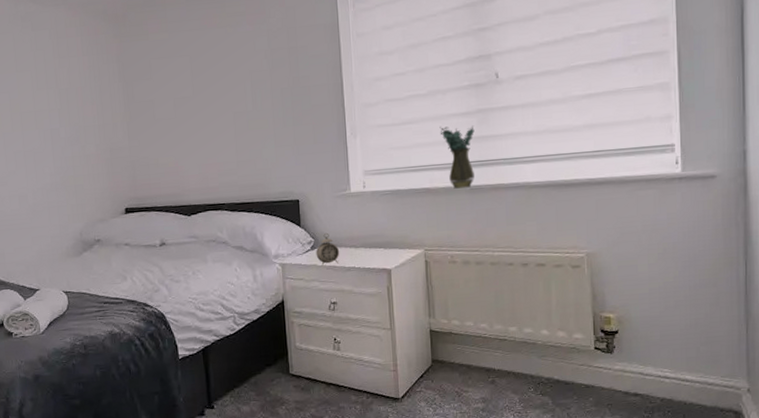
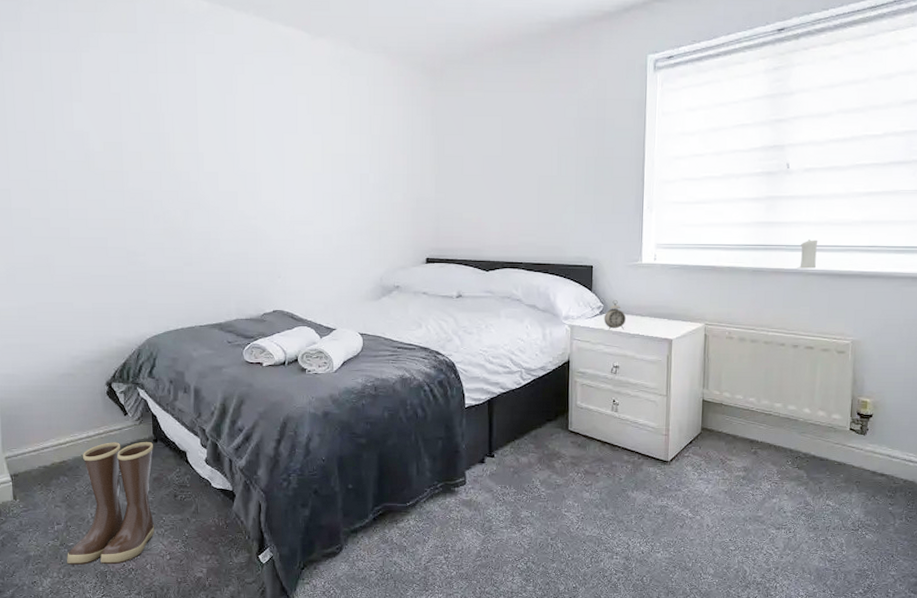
vase: present [439,125,475,189] -> none [730,209,762,269]
candle: none [518,150,538,182] -> present [797,239,818,269]

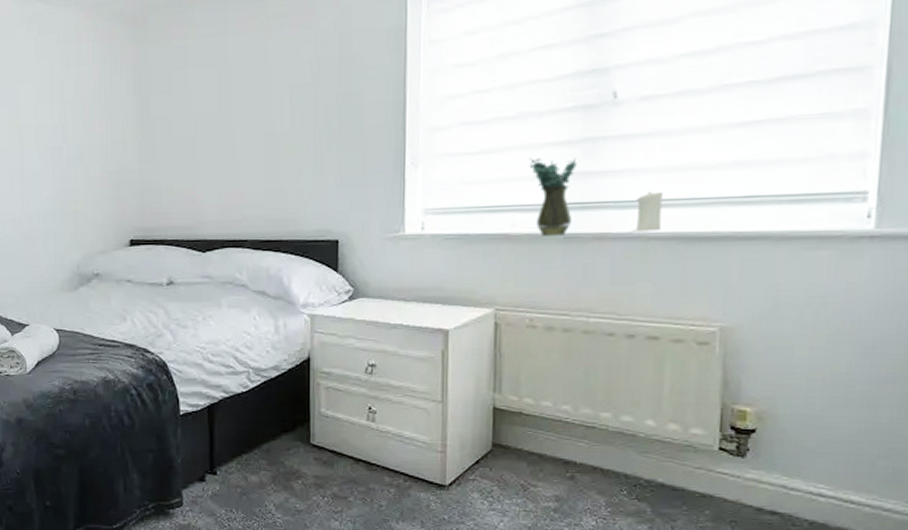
alarm clock: present [604,299,627,330] -> none [354,281,385,320]
vase: none [730,209,762,269] -> present [529,158,577,236]

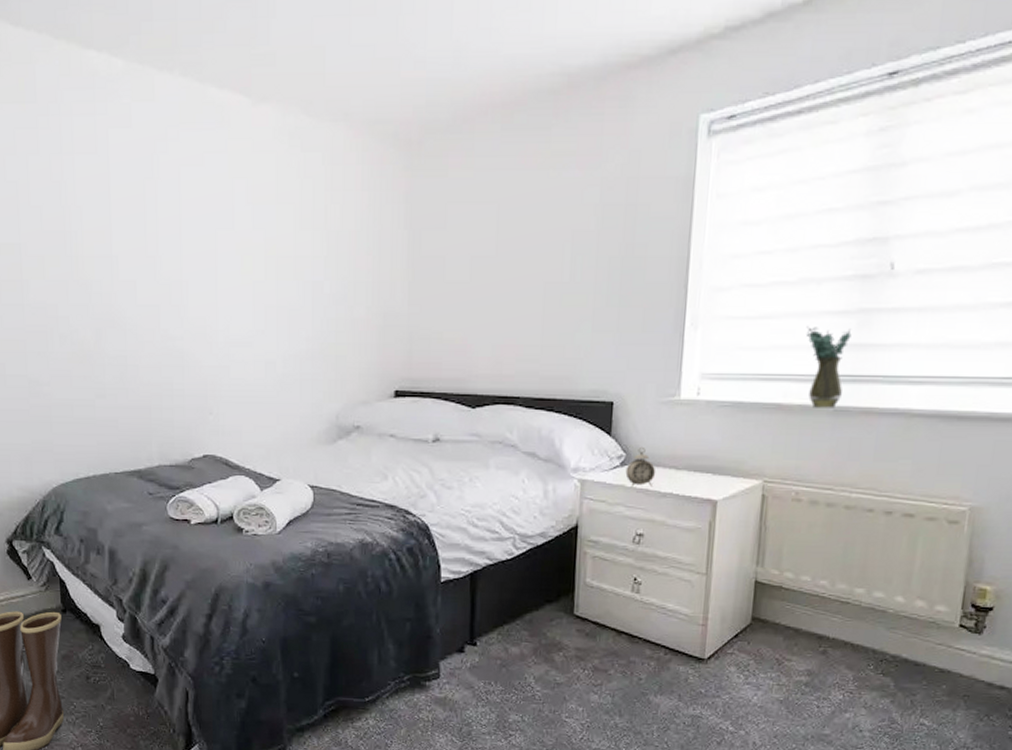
alarm clock: none [354,281,385,320] -> present [625,446,656,487]
candle: present [632,191,664,232] -> none [897,368,930,408]

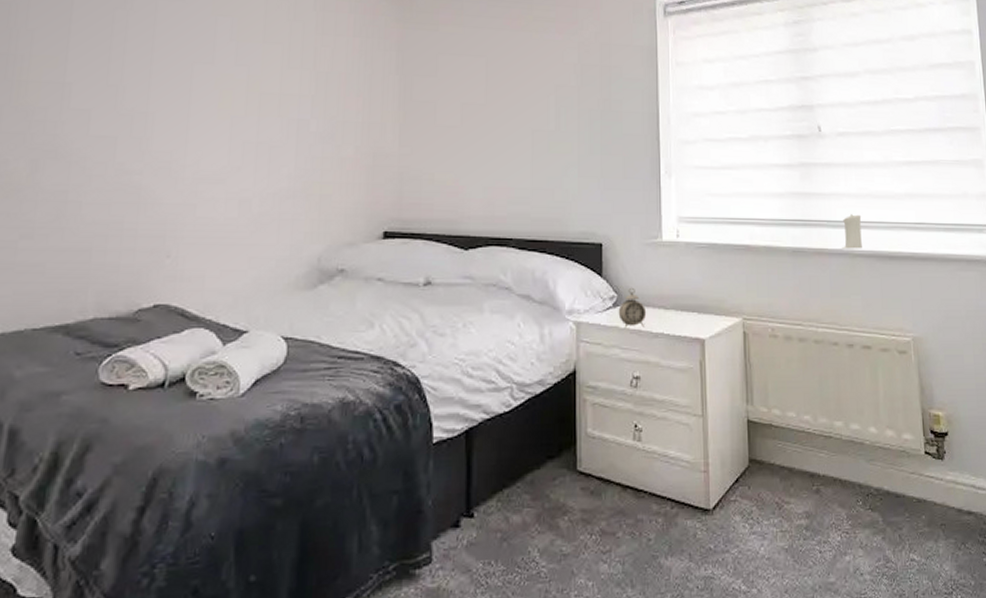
vase: present [805,327,852,408] -> none [761,177,797,249]
candle: none [897,368,930,408] -> present [842,214,862,249]

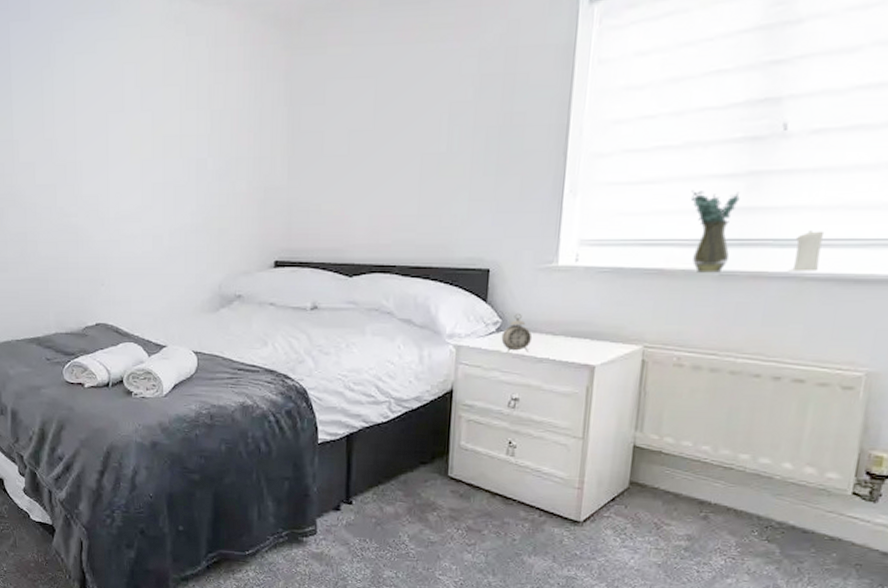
vase: none [761,177,797,249] -> present [690,191,740,273]

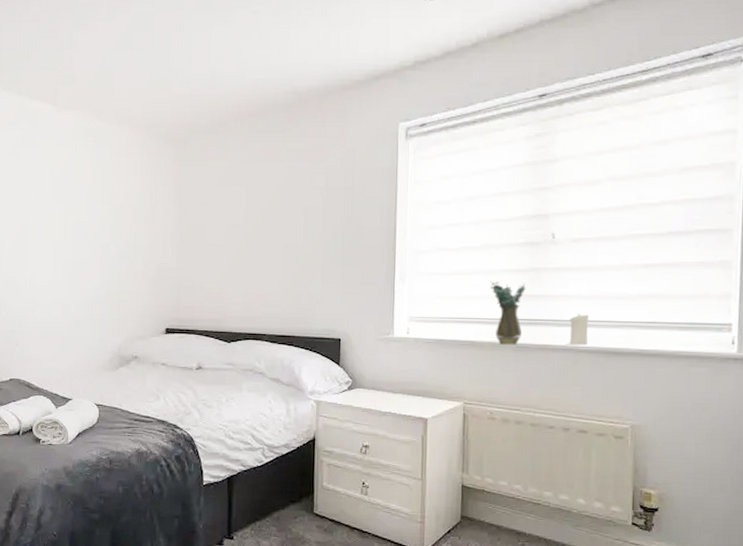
alarm clock: present [501,313,533,353] -> none [352,374,377,407]

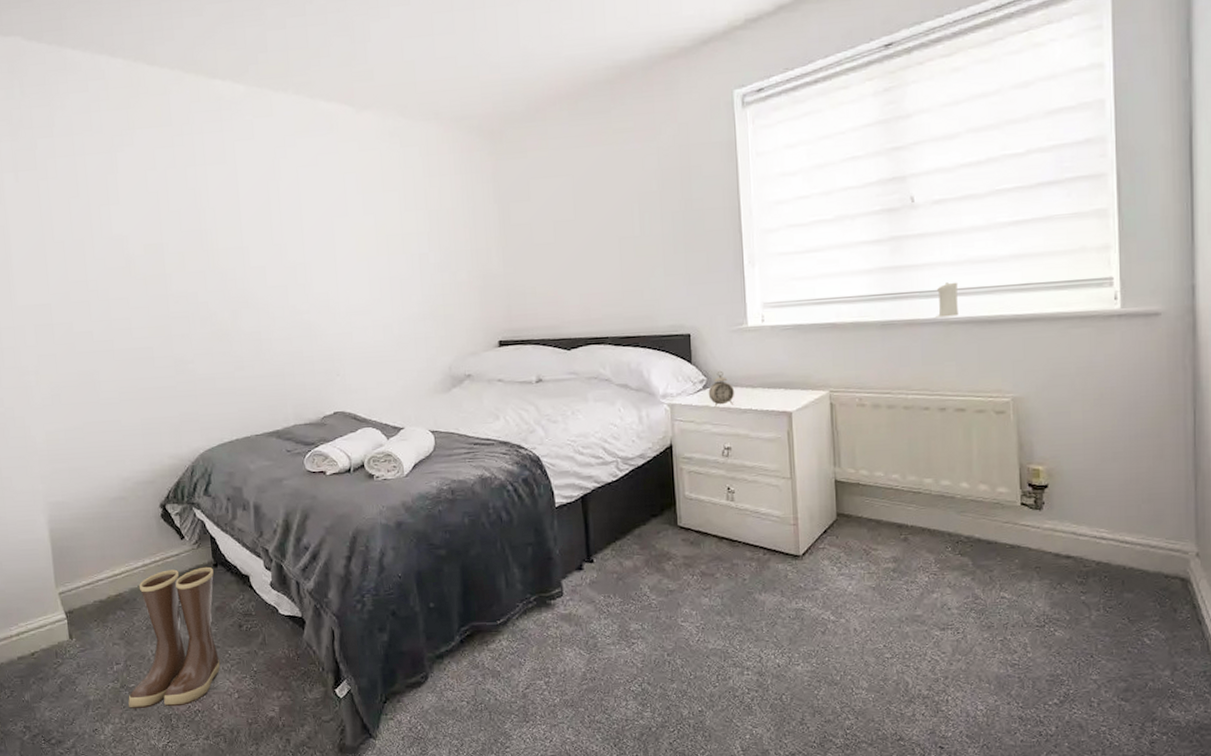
alarm clock: none [352,374,377,407] -> present [708,370,735,407]
vase: present [490,281,526,345] -> none [847,254,887,324]

